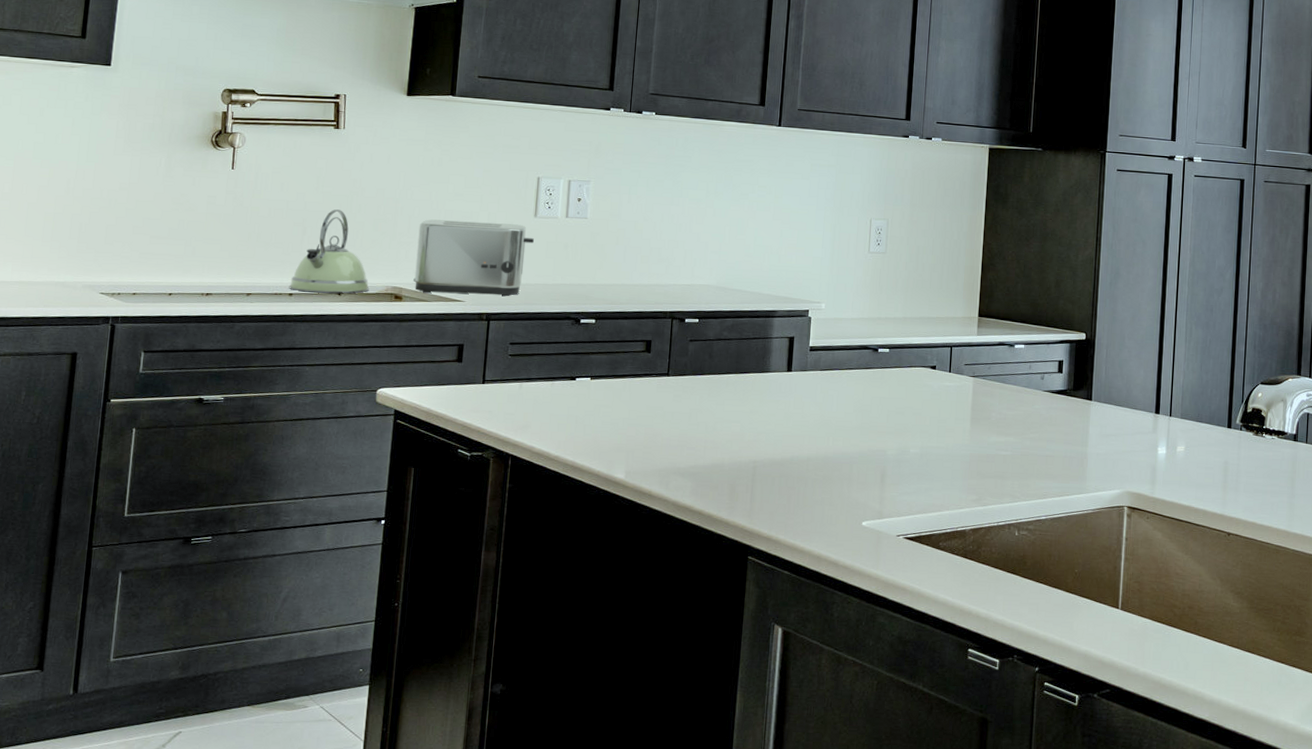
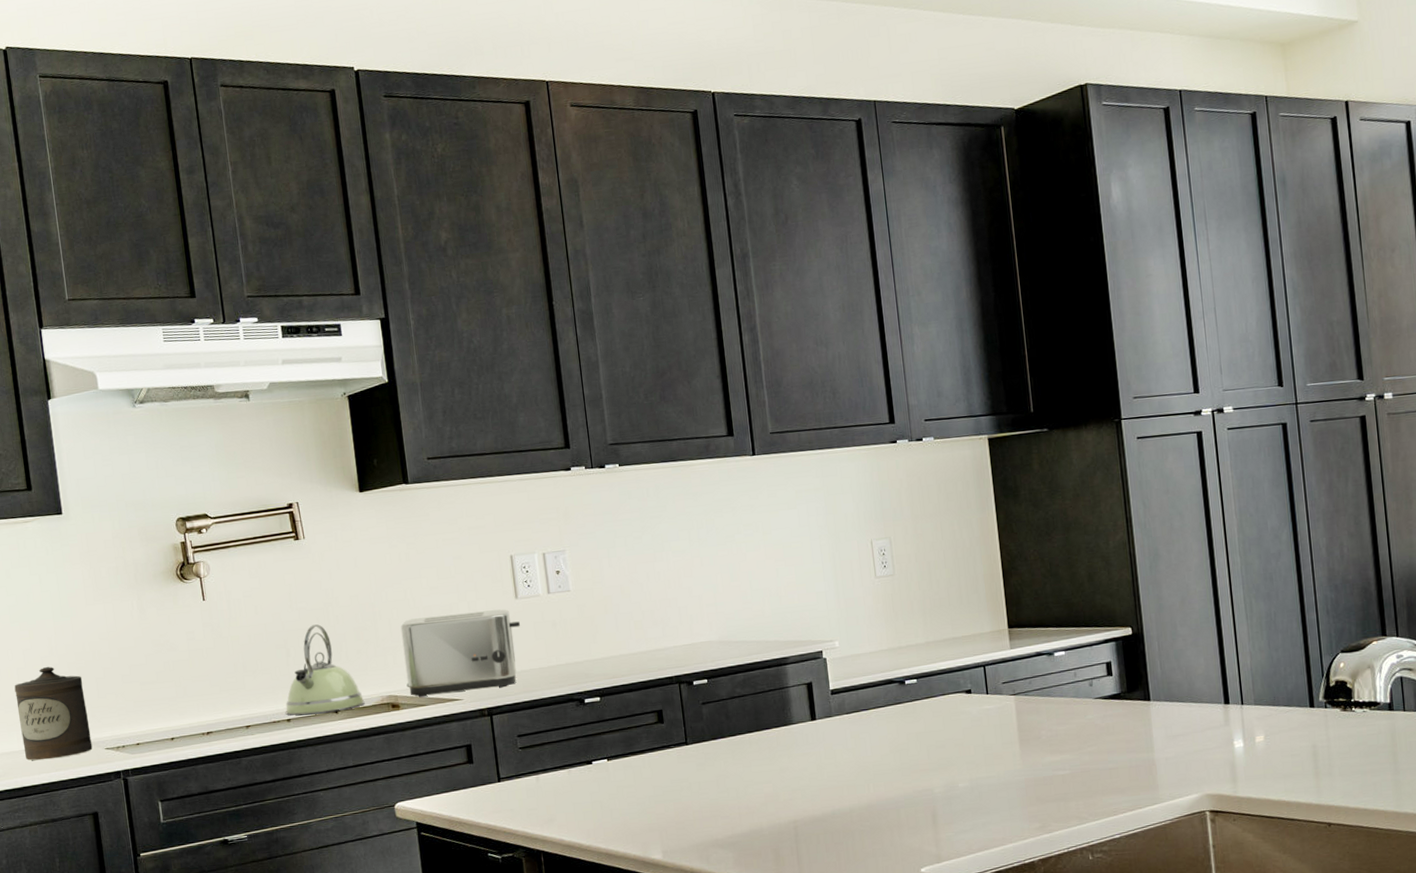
canister: none [15,206,93,295] -> present [14,666,93,761]

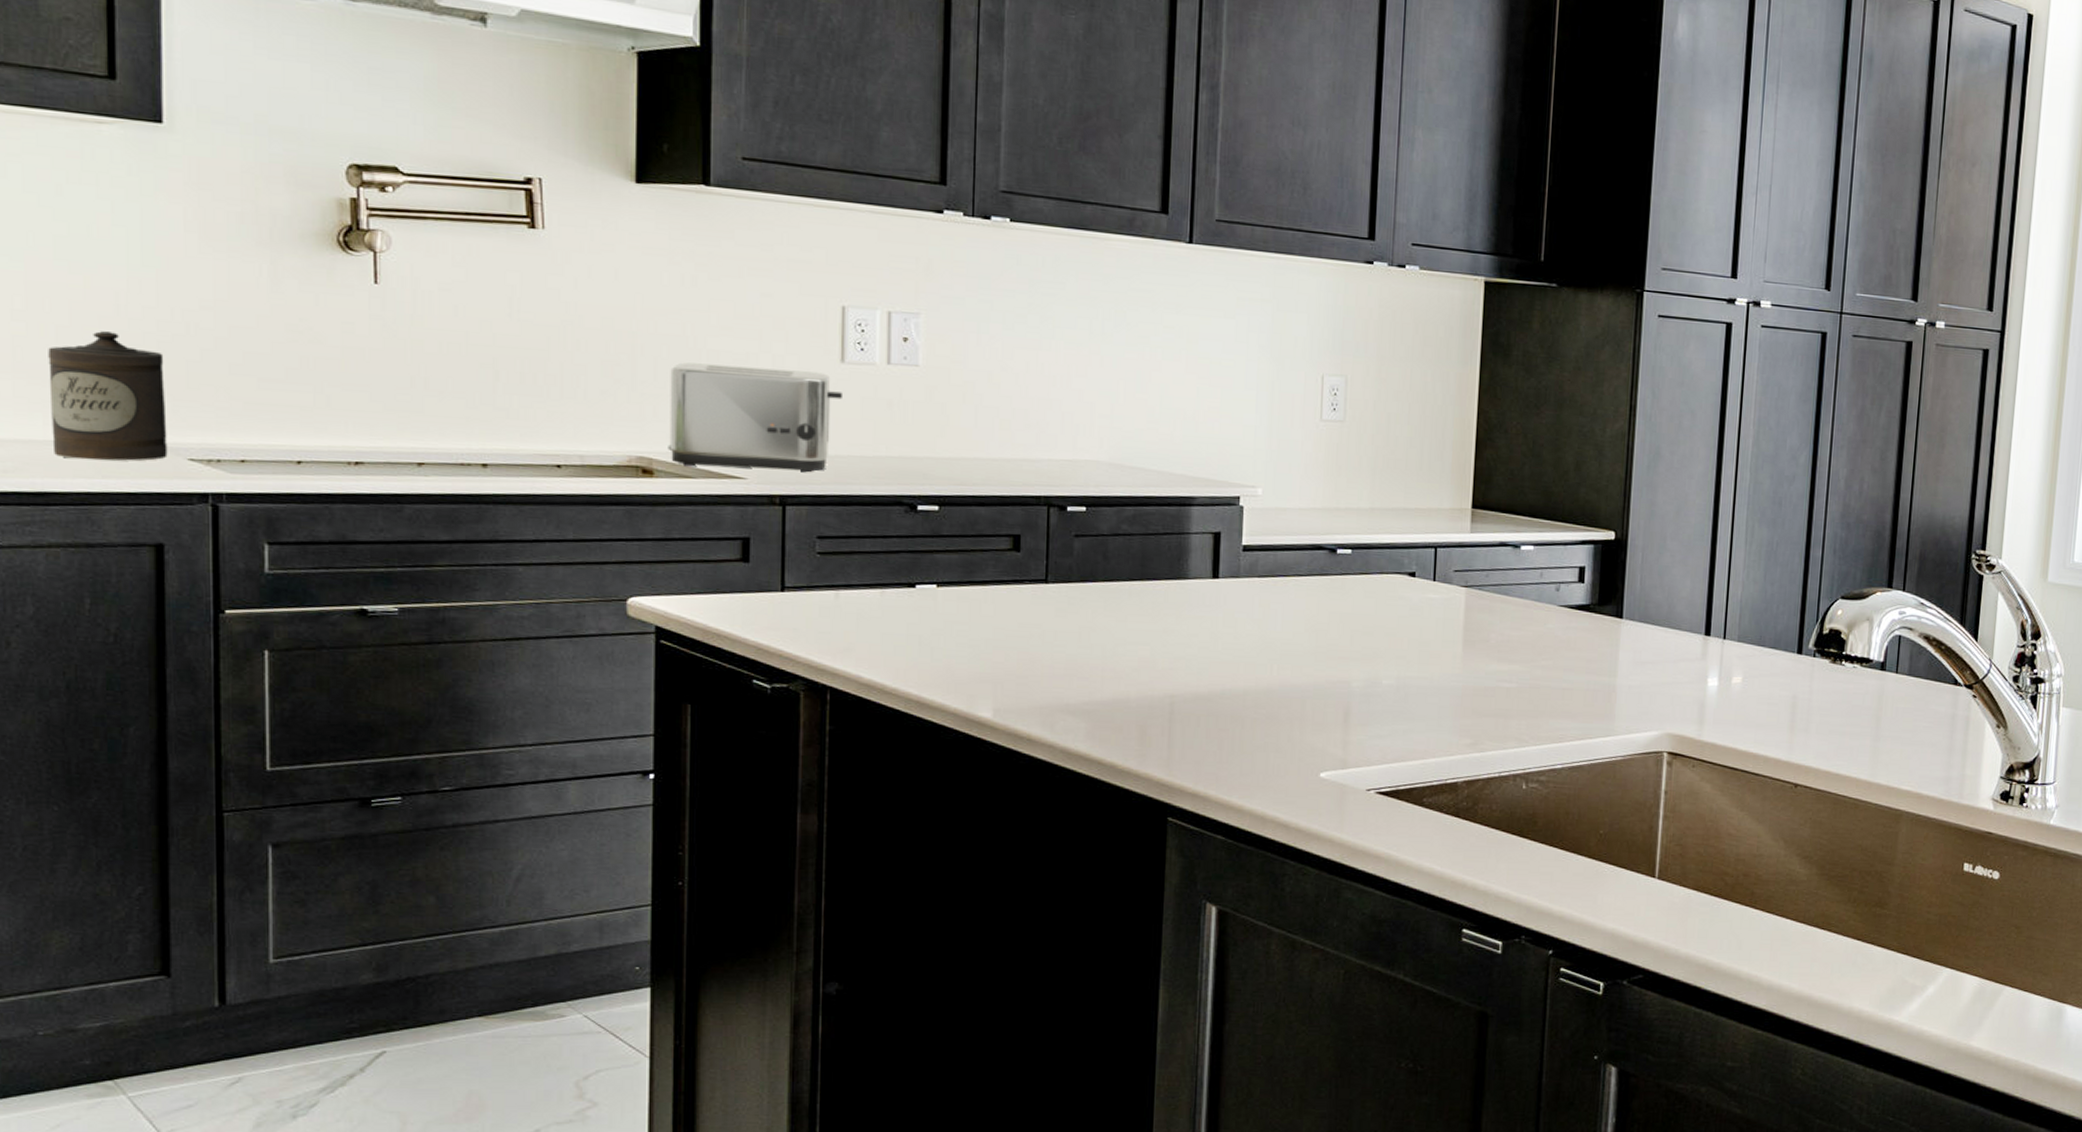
kettle: present [285,624,365,715] -> none [481,345,603,465]

